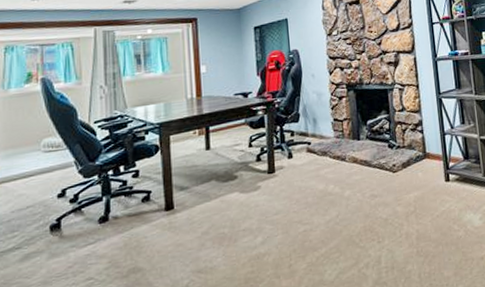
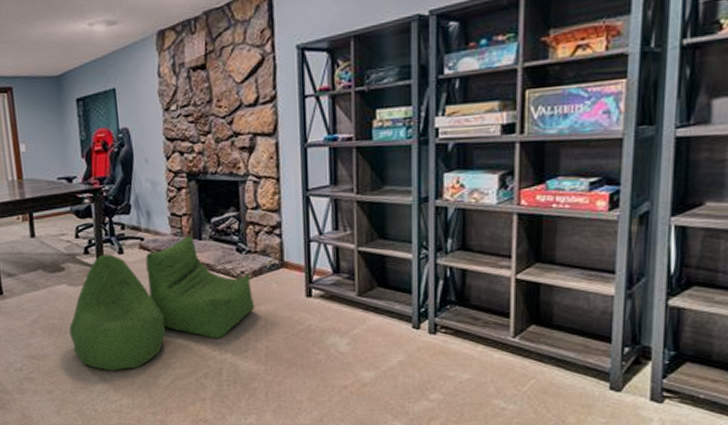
bean bag chair: none [239,137,406,275] -> present [69,235,255,372]

